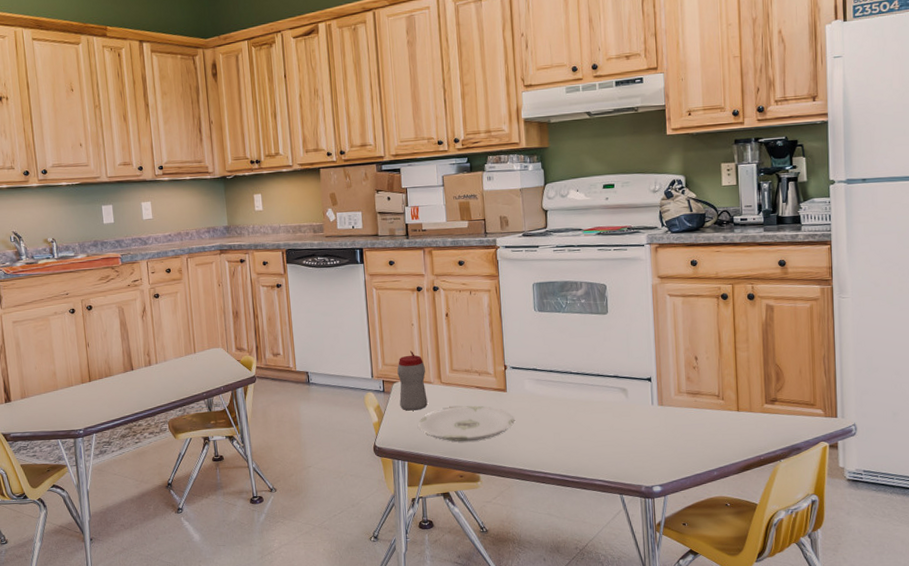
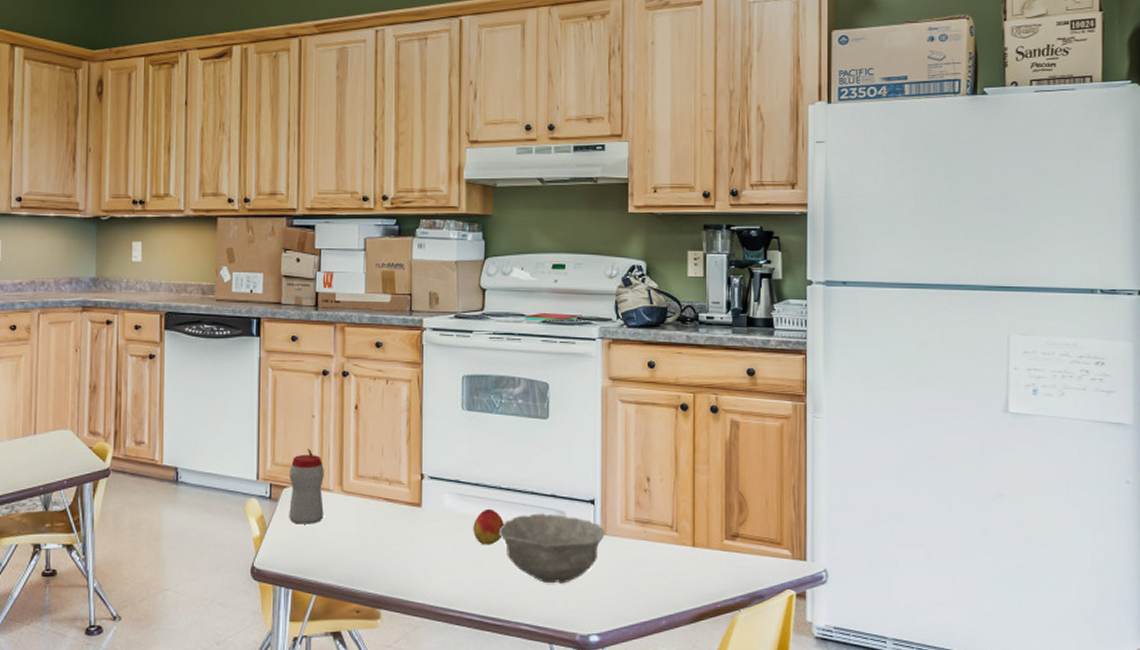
plate: present [418,405,515,442] -> none [309,522,428,568]
peach: none [550,389,576,419] -> present [473,508,504,545]
bowl: none [572,391,662,447] -> present [499,513,605,584]

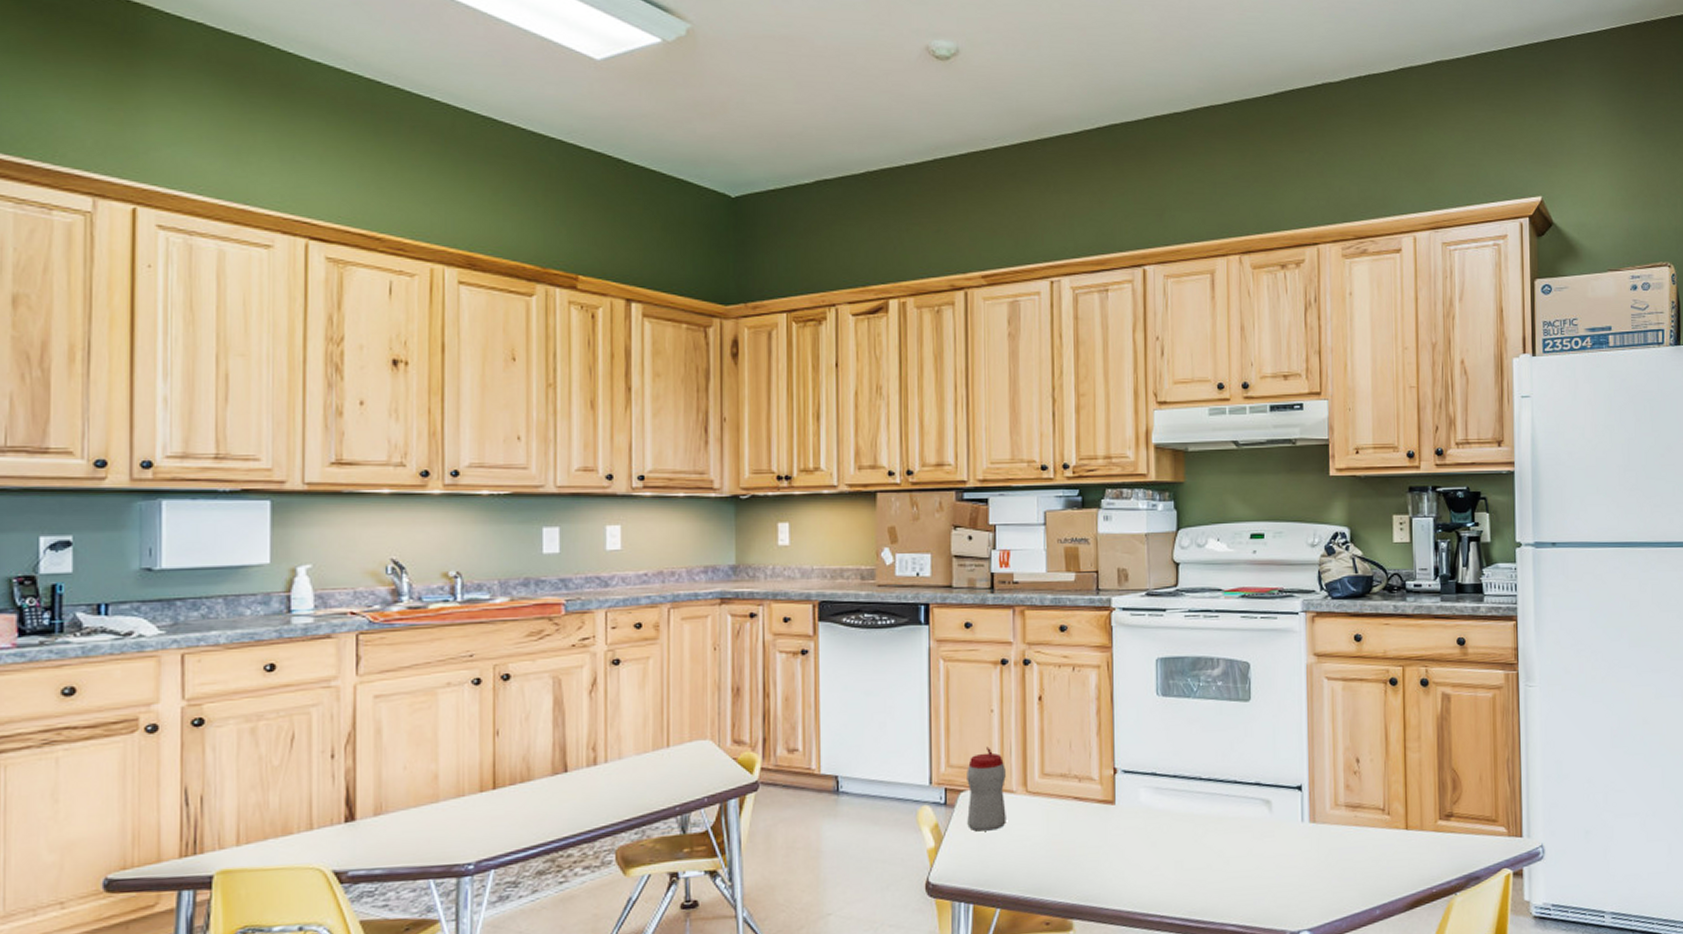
peach: present [473,508,504,545] -> none [1172,801,1206,842]
bowl: present [499,513,605,584] -> none [1200,803,1314,878]

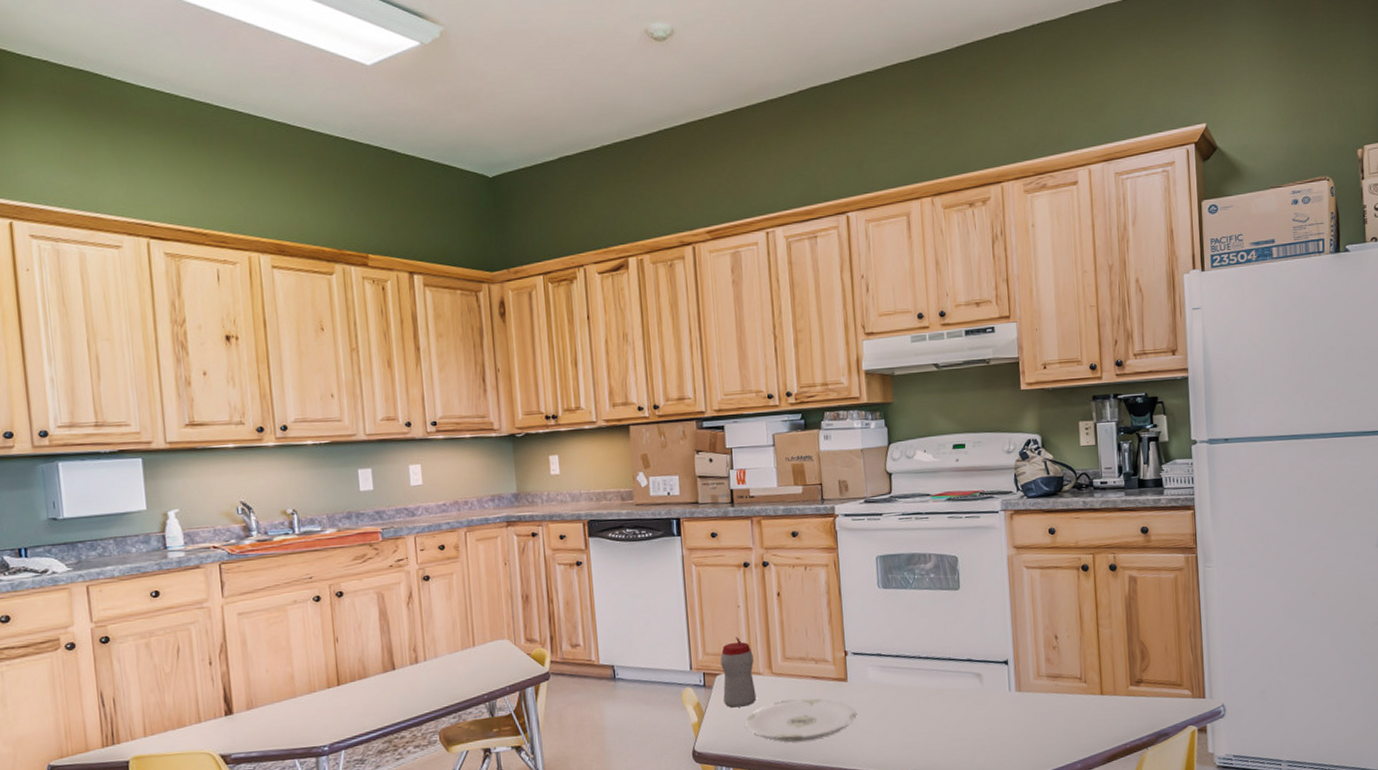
plate: none [991,823,1124,875] -> present [745,698,857,742]

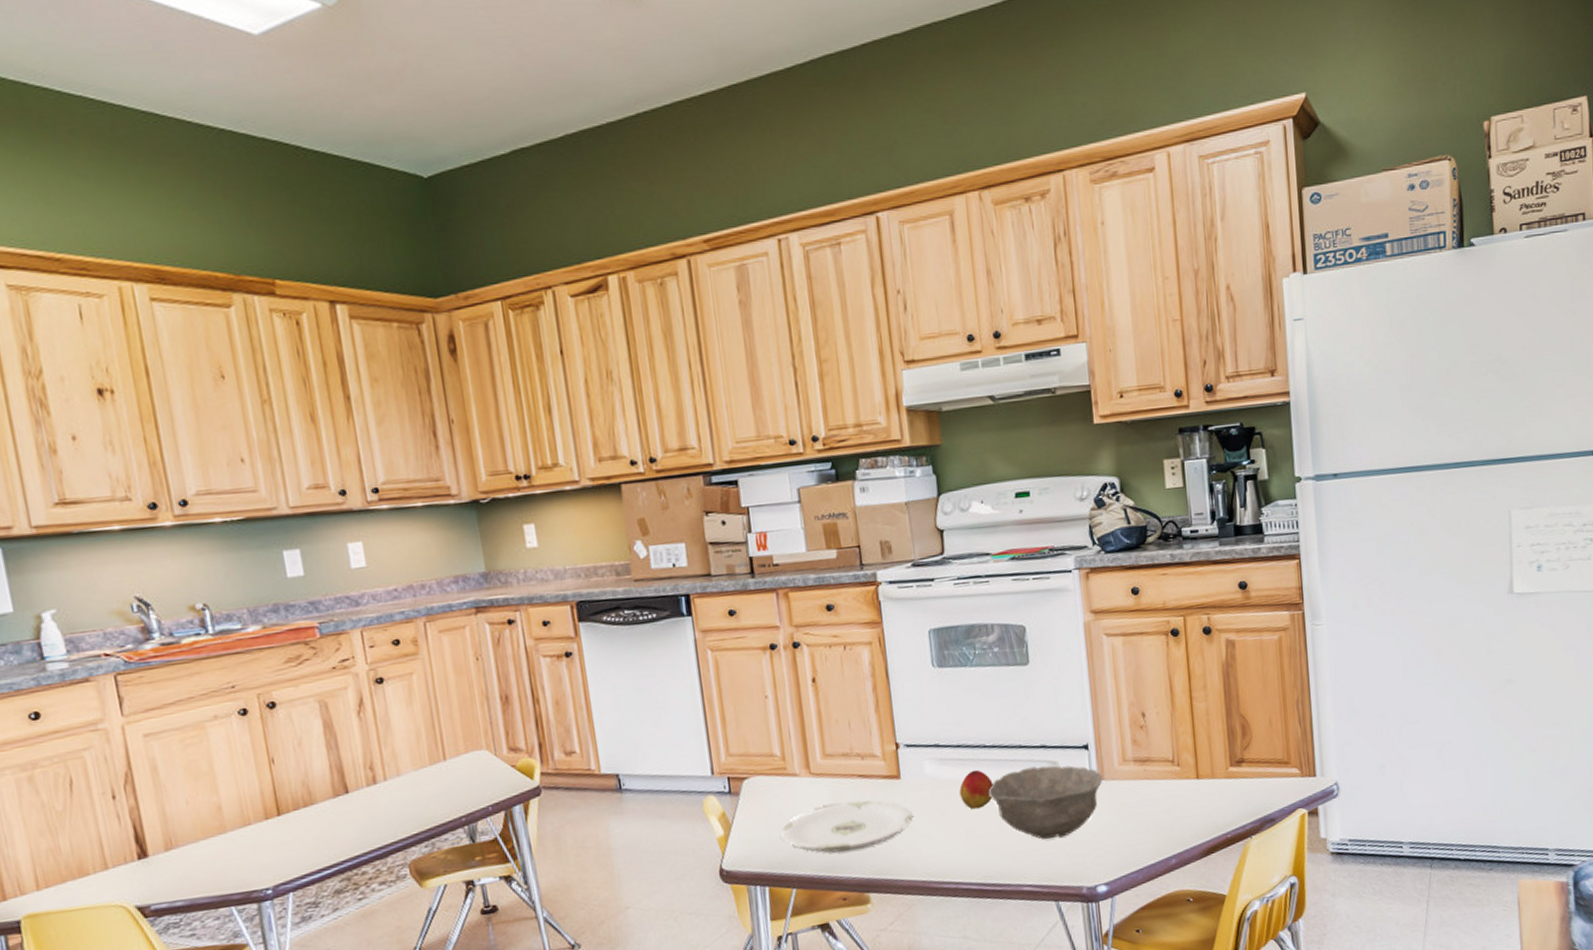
sippy cup: present [720,637,756,708] -> none [747,733,793,817]
peach: none [897,677,926,711] -> present [959,769,993,810]
bowl: none [921,677,1020,740] -> present [988,765,1103,839]

